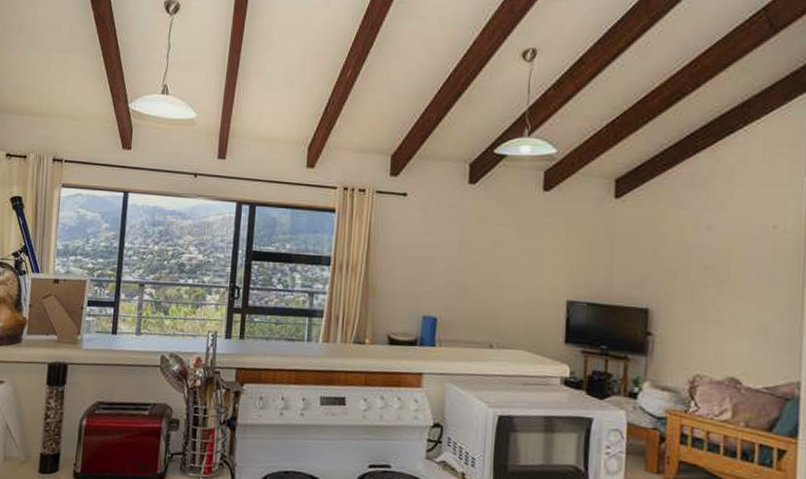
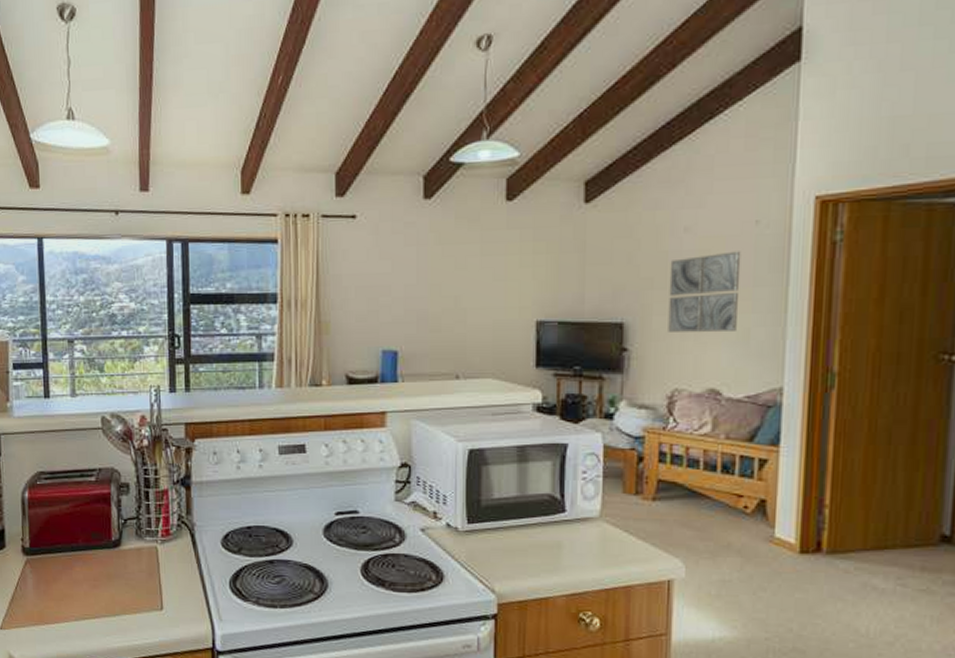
wall art: none [690,251,760,326] -> present [668,251,741,333]

